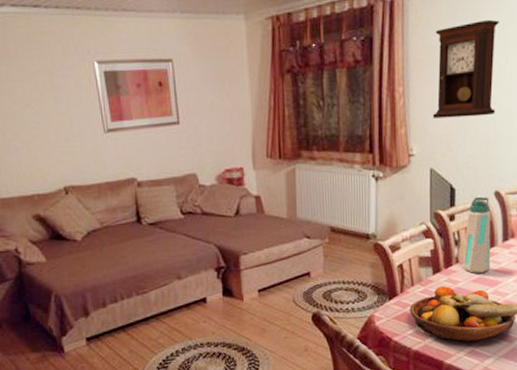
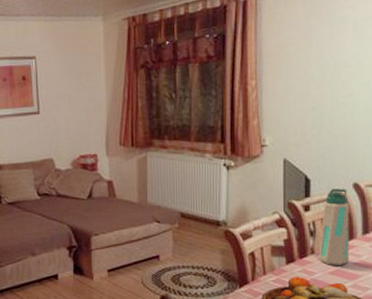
pendulum clock: present [432,19,499,119] -> none [286,16,356,111]

